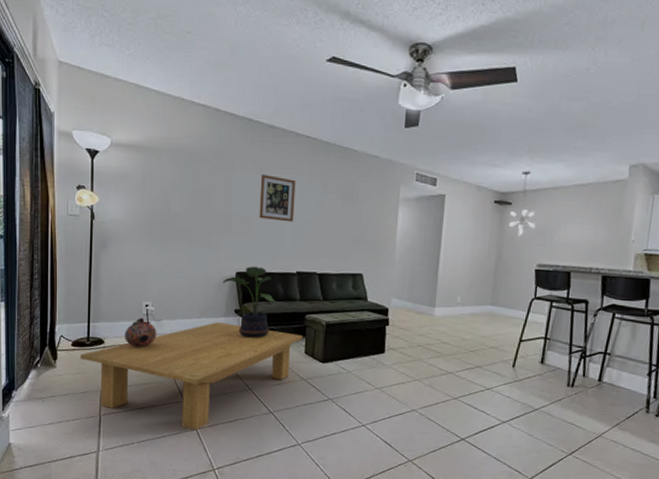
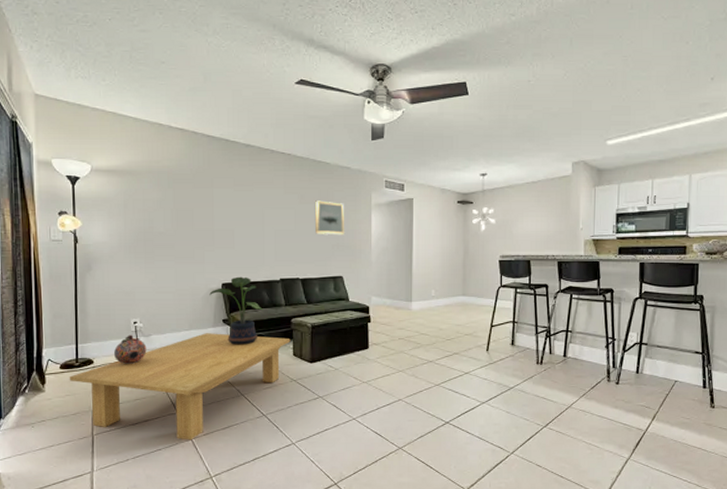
wall art: present [259,174,296,222] -> none [240,190,274,233]
wall art: none [337,190,370,230] -> present [314,200,345,235]

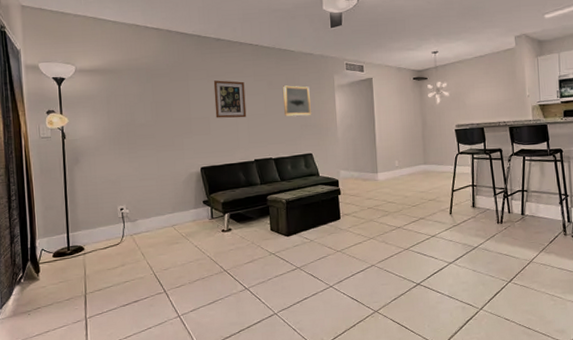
coffee table: present [69,333,291,441] -> none [61,214,267,318]
decorative ball: present [113,335,147,365] -> none [102,221,134,250]
potted plant: present [209,276,264,345] -> none [189,159,241,224]
wall art: none [240,190,274,233] -> present [213,80,247,118]

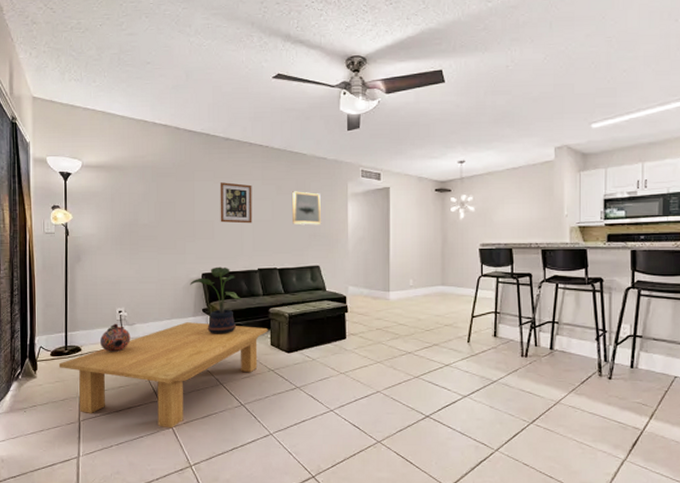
coffee table: none [61,214,267,318] -> present [58,322,268,429]
decorative ball: none [102,221,134,250] -> present [99,323,131,353]
potted plant: none [189,159,241,224] -> present [190,266,243,334]

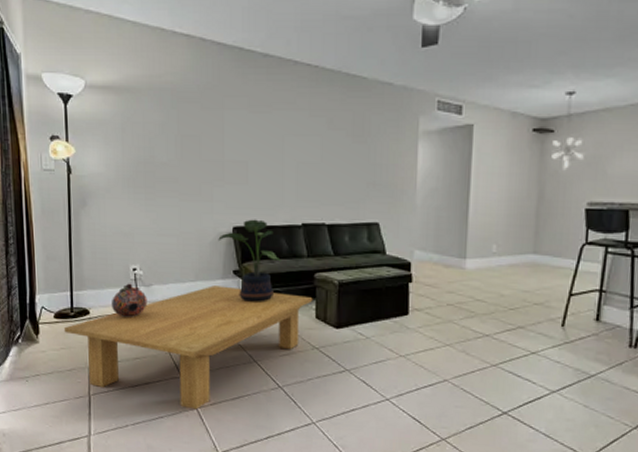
wall art: present [220,182,253,224] -> none [256,112,297,166]
wall art: present [291,191,322,225] -> none [345,126,384,171]

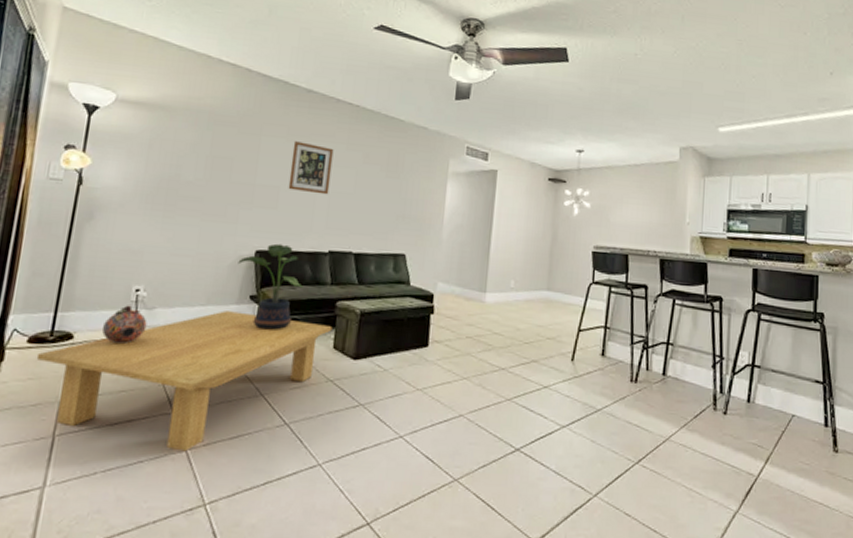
wall art: none [256,112,297,166] -> present [288,141,334,195]

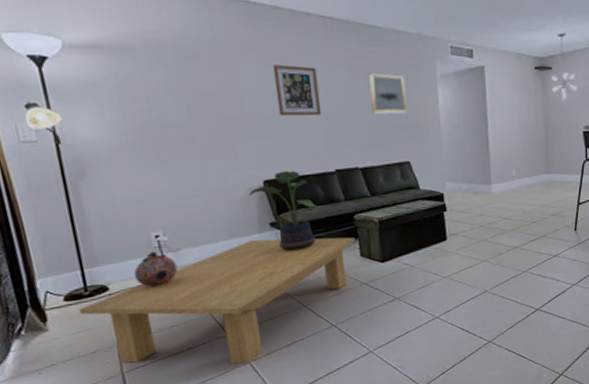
wall art: none [378,162,416,206] -> present [369,73,409,115]

